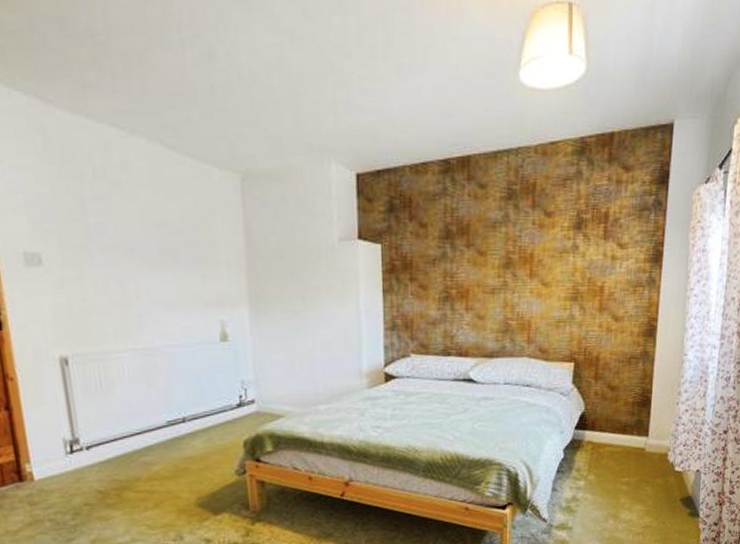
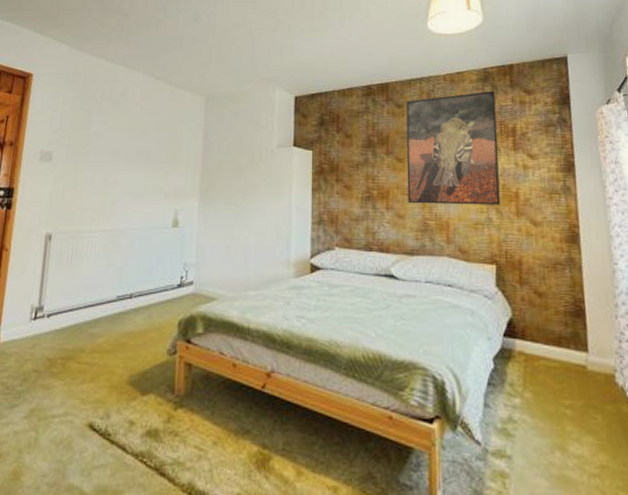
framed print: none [489,166,591,303] -> present [406,91,501,205]

